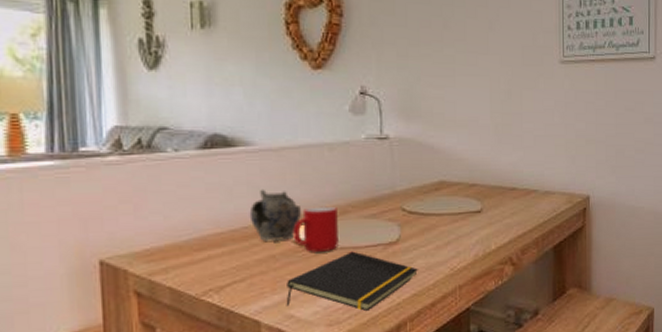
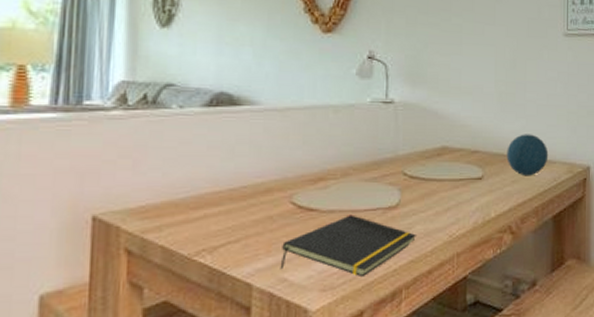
teapot: present [249,189,301,241] -> none [249,148,302,201]
cup: present [293,206,338,252] -> none [292,168,339,214]
decorative orb: none [505,165,547,208] -> present [506,134,549,176]

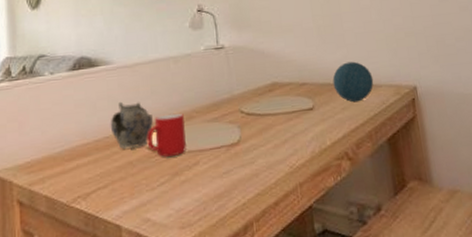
teapot: none [249,148,302,201] -> present [110,101,153,149]
notepad: present [280,214,416,278] -> none [143,154,259,213]
cup: none [292,168,339,214] -> present [147,113,186,157]

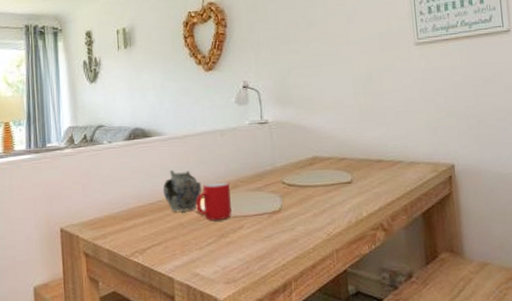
decorative orb: present [332,61,374,103] -> none [371,139,412,178]

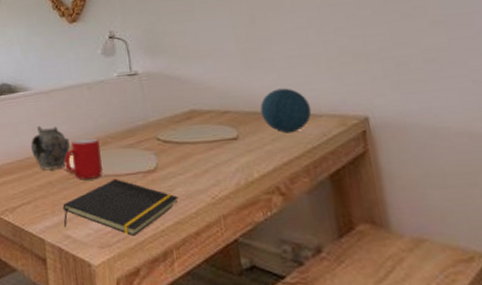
notepad: none [192,219,299,272] -> present [63,179,178,237]
decorative orb: none [371,139,412,178] -> present [260,88,312,133]

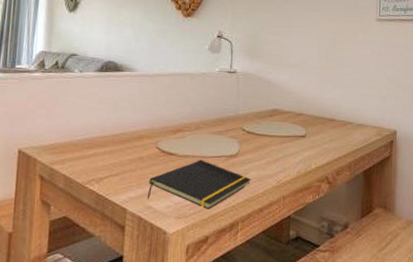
teapot: present [30,125,70,170] -> none [127,105,165,146]
cup: present [64,138,103,179] -> none [157,122,193,158]
decorative orb: present [260,88,312,133] -> none [326,101,361,137]

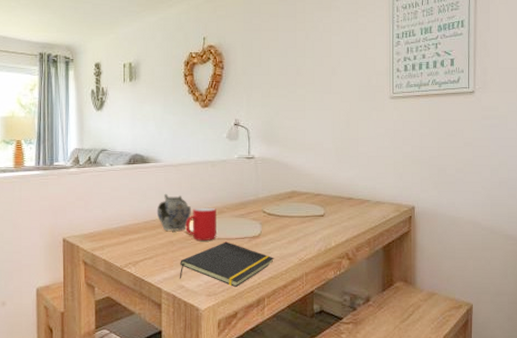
teapot: none [127,105,165,146] -> present [156,193,191,231]
cup: none [157,122,193,158] -> present [185,207,216,240]

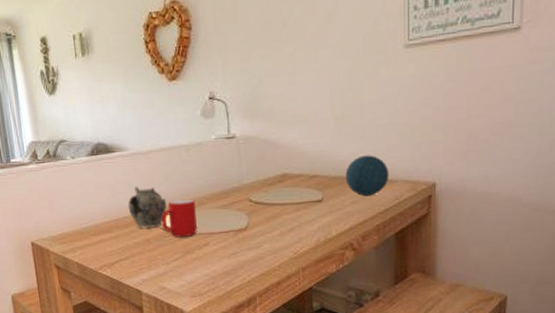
notepad: present [179,241,274,288] -> none [159,236,265,287]
decorative orb: none [343,180,378,214] -> present [345,155,389,197]

